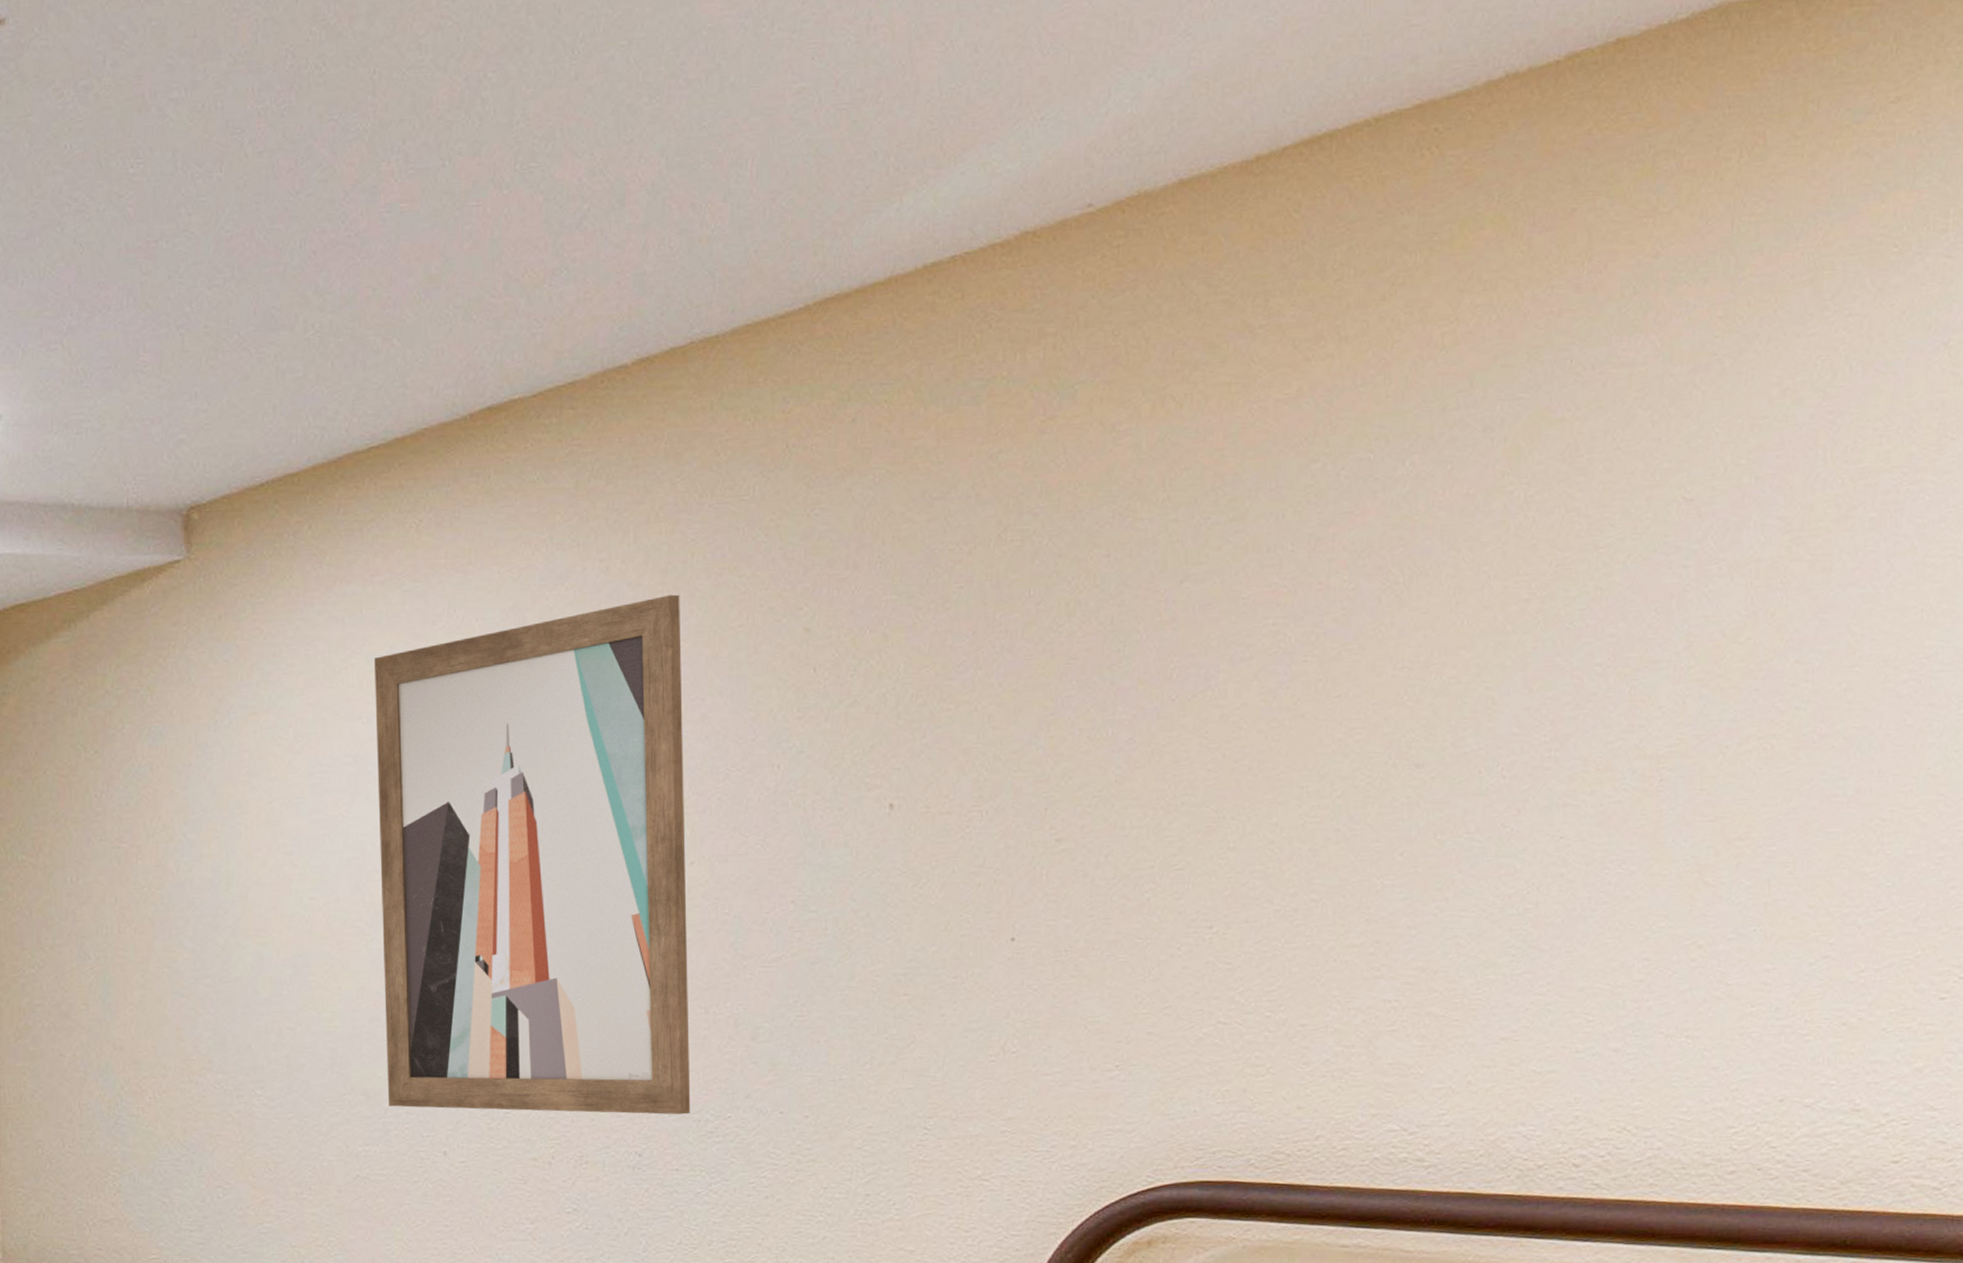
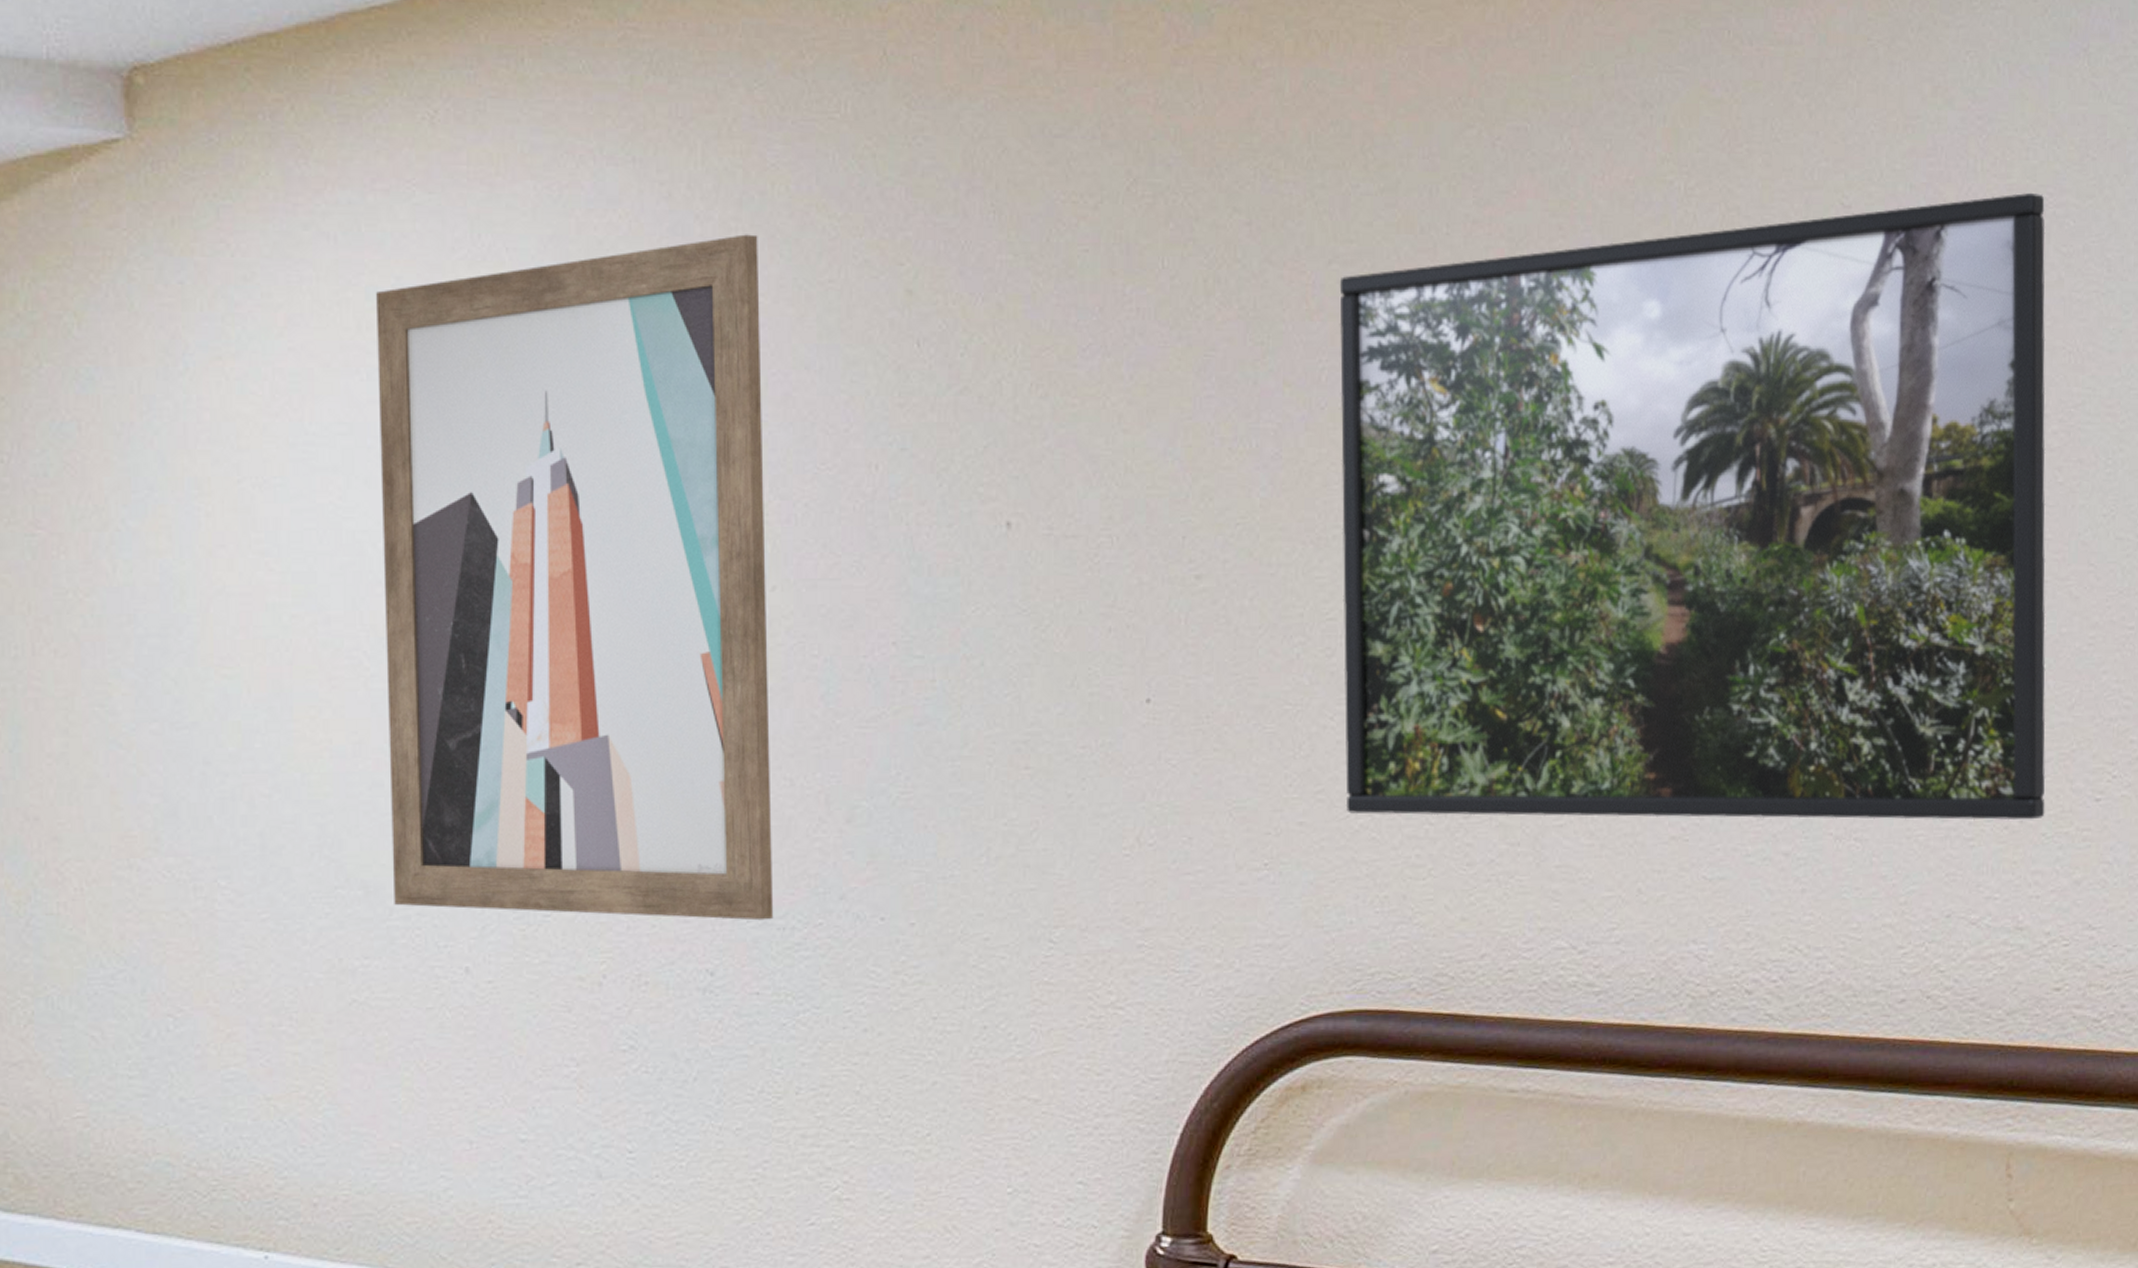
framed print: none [1190,473,1899,1025] -> present [1339,192,2046,821]

